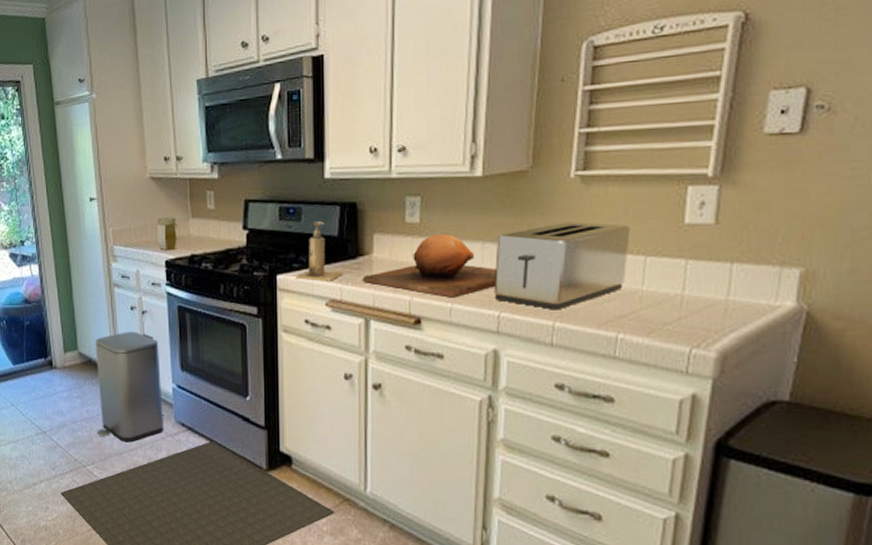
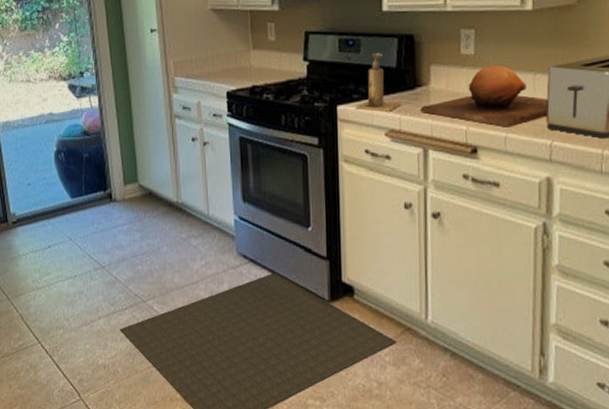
pedal bin: present [95,331,163,443] -> none [155,163,225,276]
jar: present [156,217,179,251] -> none [218,48,240,82]

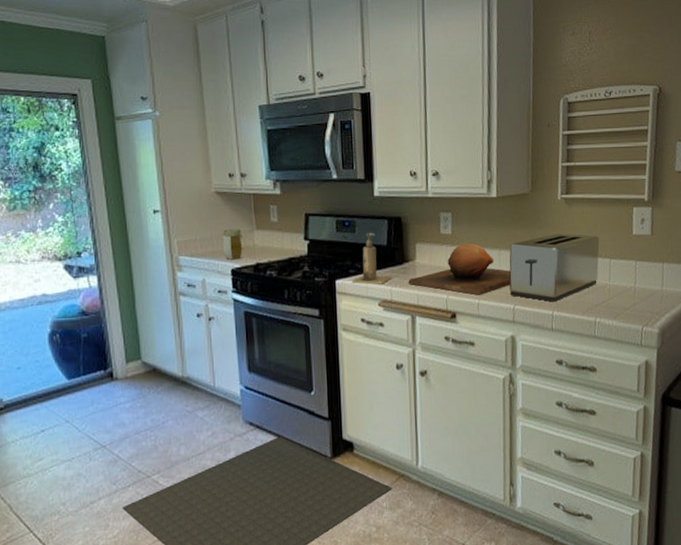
jar: none [218,48,240,82] -> present [222,229,244,260]

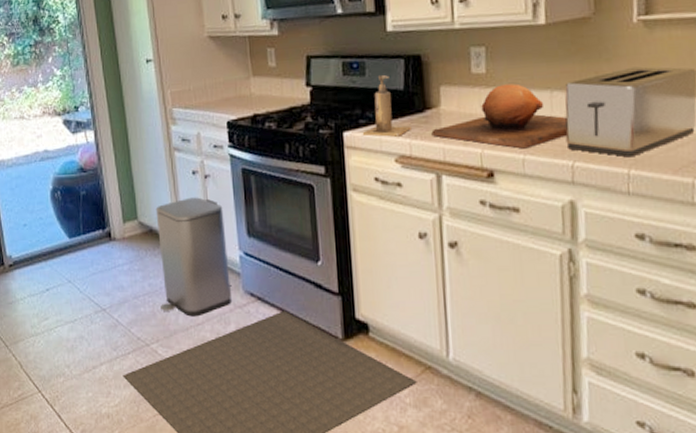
pedal bin: none [159,338,232,448] -> present [155,197,231,317]
jar: present [222,229,244,260] -> none [216,76,240,112]

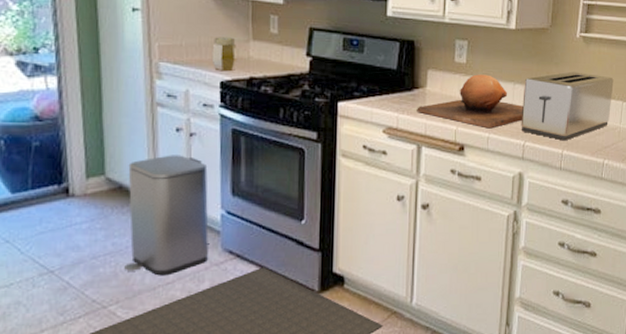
jar: none [216,76,240,112] -> present [211,37,237,72]
soap dispenser: present [362,75,411,137] -> none [355,55,400,110]

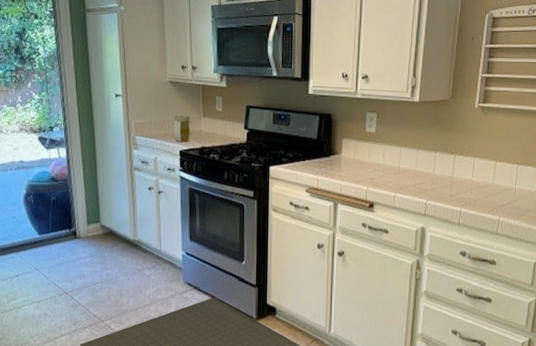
pedal bin: present [124,155,209,276] -> none [115,208,173,300]
chopping board: present [417,74,524,129] -> none [333,142,426,189]
toaster: present [521,71,614,141] -> none [423,138,510,200]

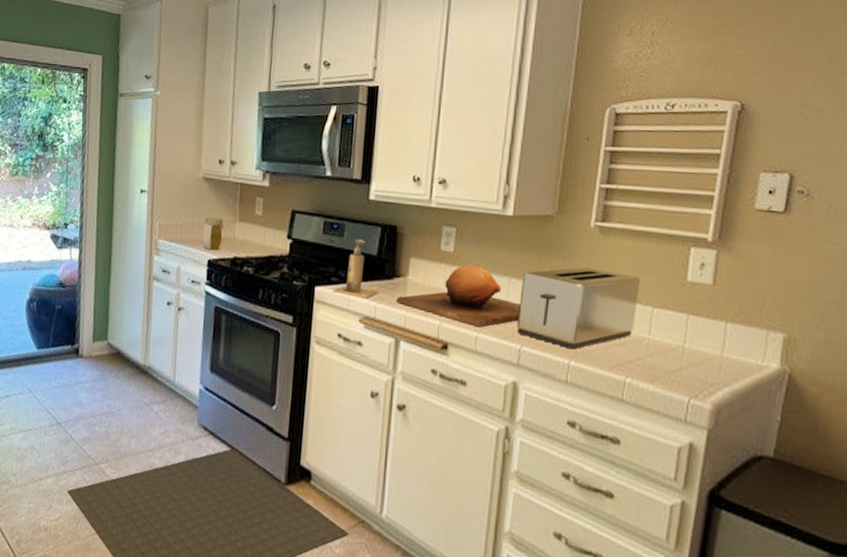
soap dispenser: none [283,127,319,173] -> present [332,239,378,298]
chopping board: none [333,142,426,189] -> present [396,265,521,328]
toaster: none [423,138,510,200] -> present [516,267,640,350]

